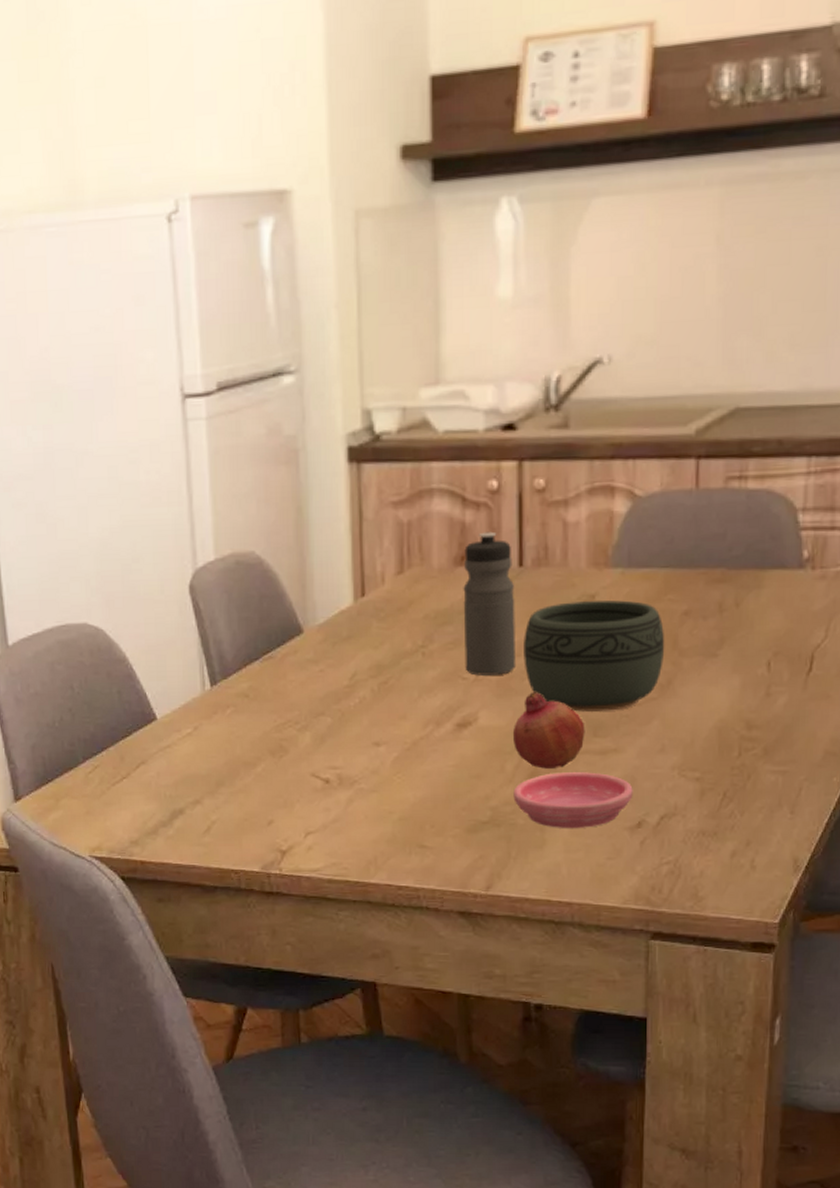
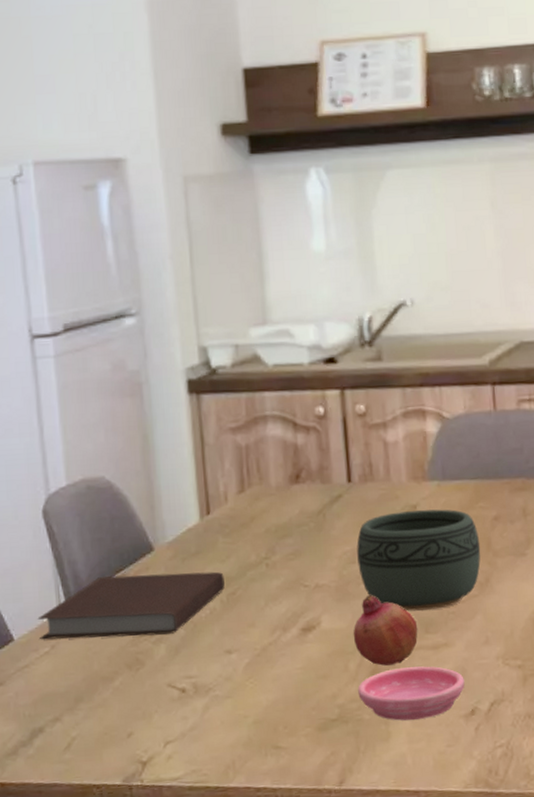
notebook: none [181,658,376,722] -> present [37,571,225,640]
water bottle: present [463,531,517,676] -> none [298,452,352,583]

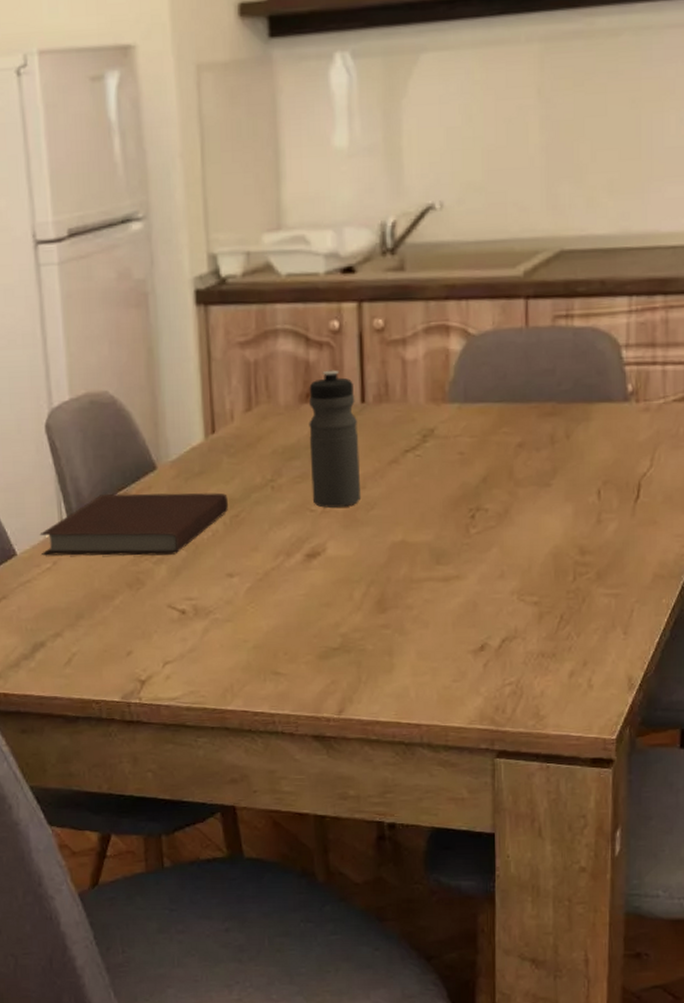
water bottle: none [298,452,352,583] -> present [309,370,362,508]
fruit: present [353,595,418,666] -> none [359,523,429,596]
bowl: present [356,509,481,612] -> none [367,434,502,541]
saucer: present [358,666,465,721] -> none [362,598,475,653]

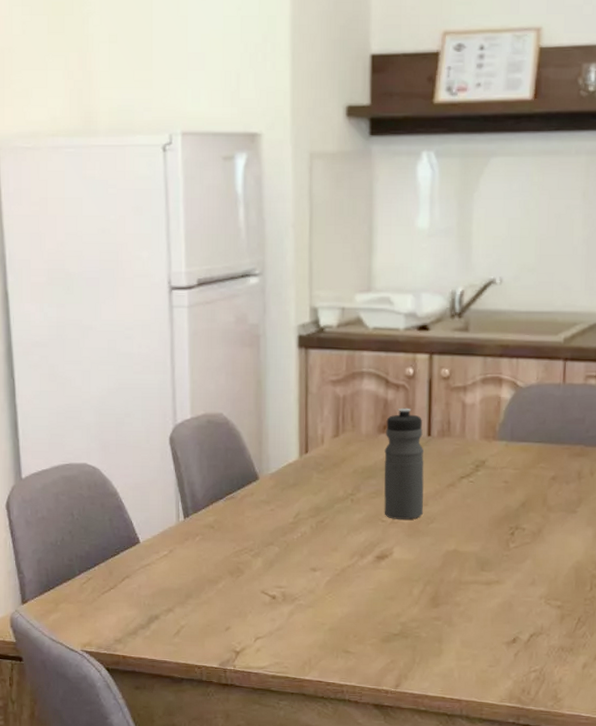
notebook: present [39,492,228,556] -> none [160,498,315,550]

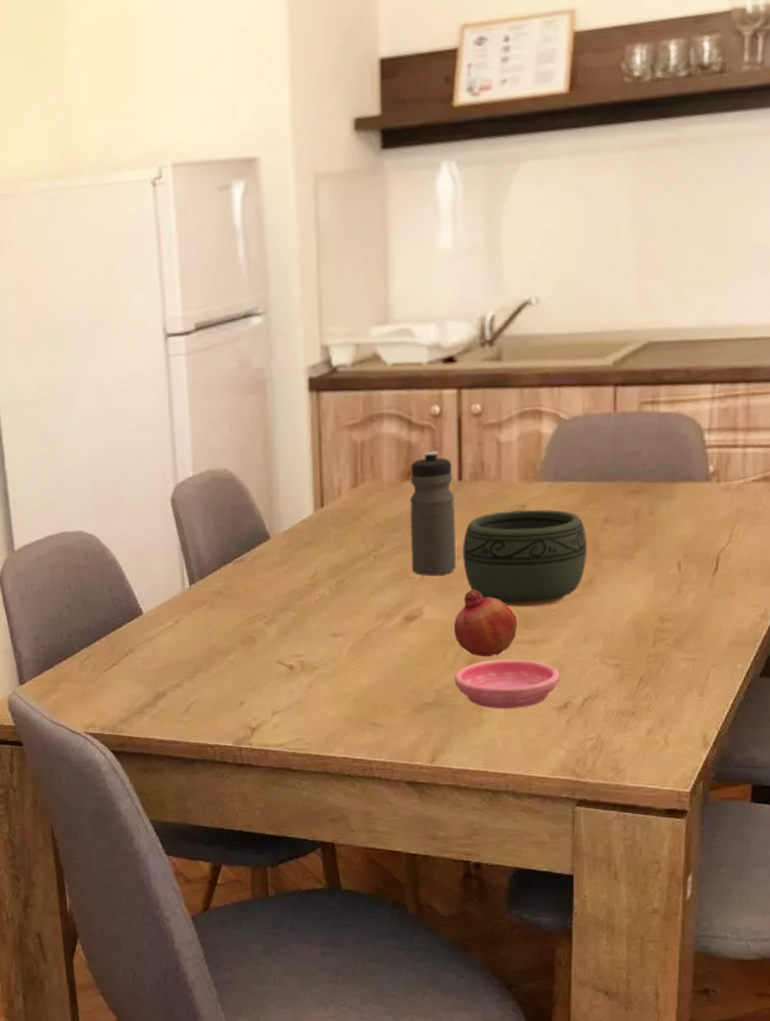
saucer: none [418,597,510,642] -> present [455,659,560,708]
fruit: none [419,534,475,594] -> present [453,590,518,657]
bowl: none [429,465,537,551] -> present [463,509,588,607]

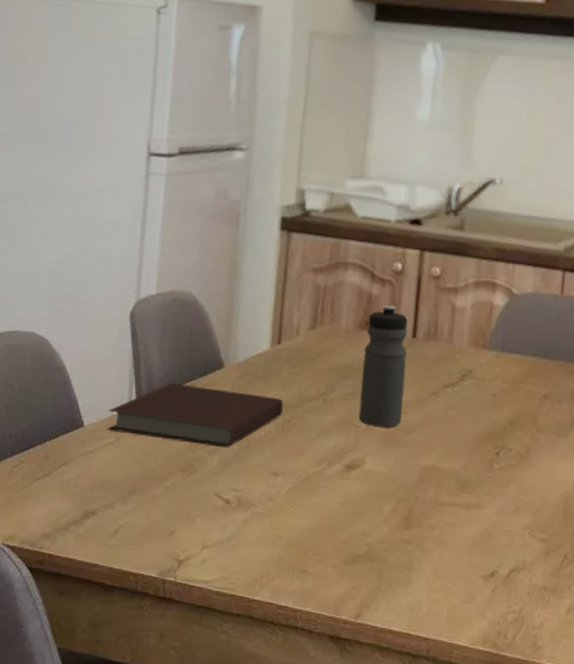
notebook: none [164,560,334,616] -> present [107,383,283,448]
fruit: present [453,590,518,657] -> none [392,446,455,516]
saucer: present [455,659,560,708] -> none [387,519,490,572]
bowl: present [463,509,588,607] -> none [408,373,527,471]

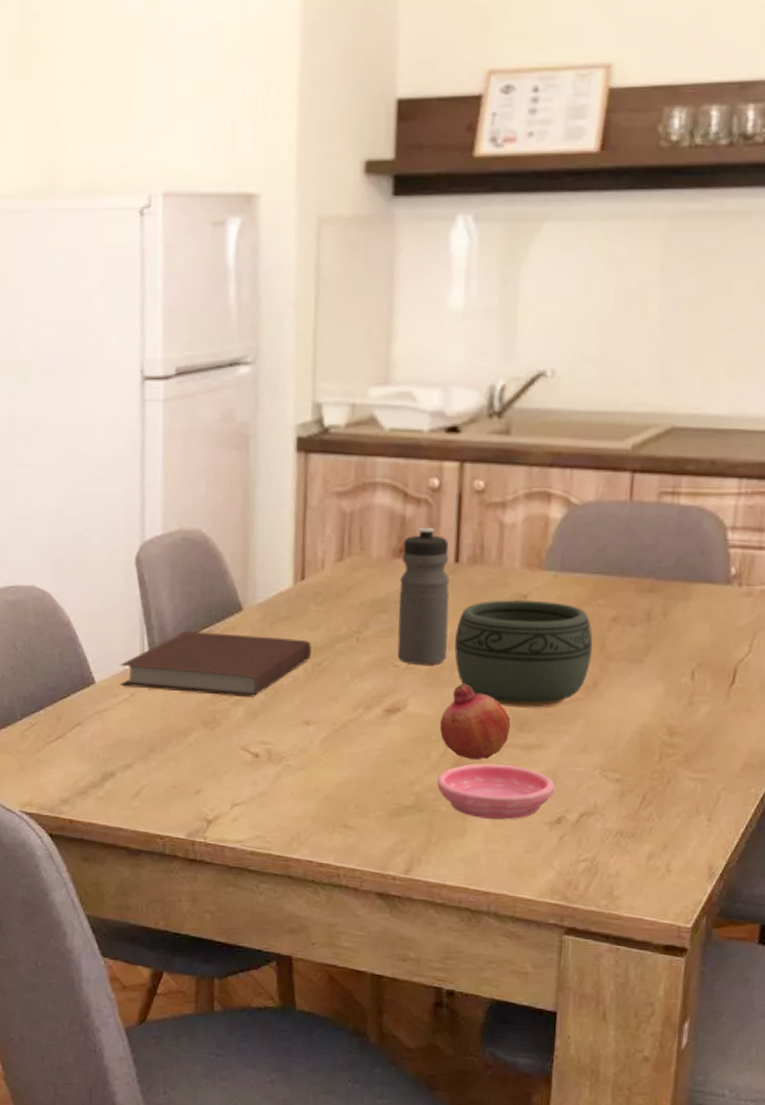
saucer: none [387,519,490,572] -> present [437,764,555,820]
fruit: none [392,446,455,516] -> present [439,684,511,760]
bowl: none [408,373,527,471] -> present [454,600,593,708]

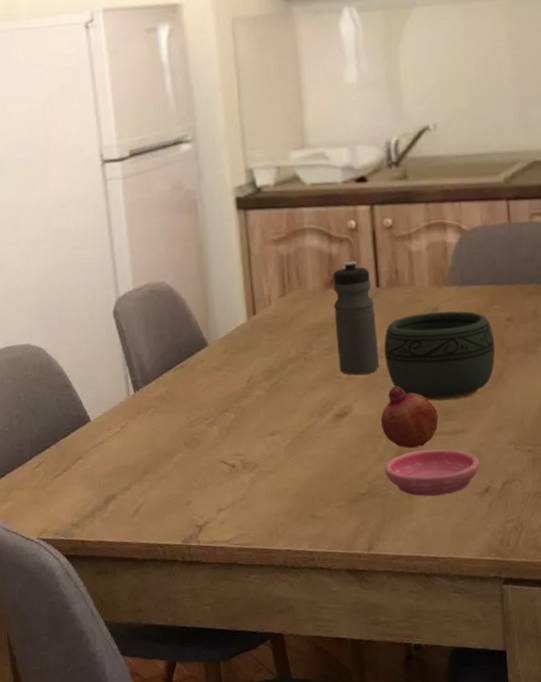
notebook: present [120,631,311,697] -> none [110,364,269,421]

